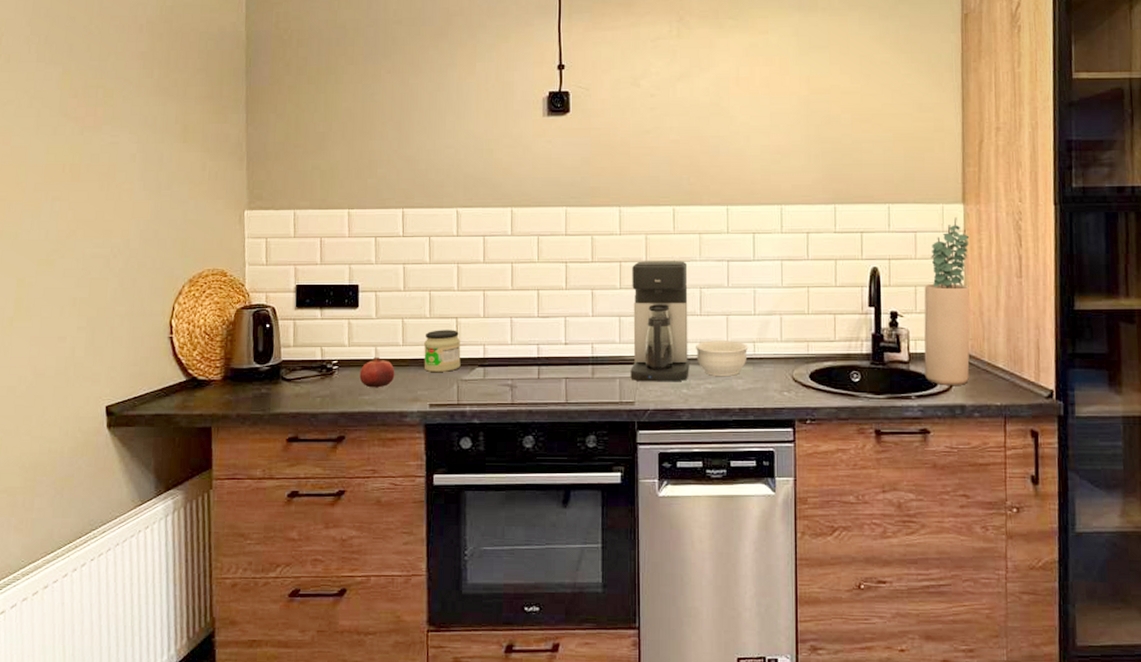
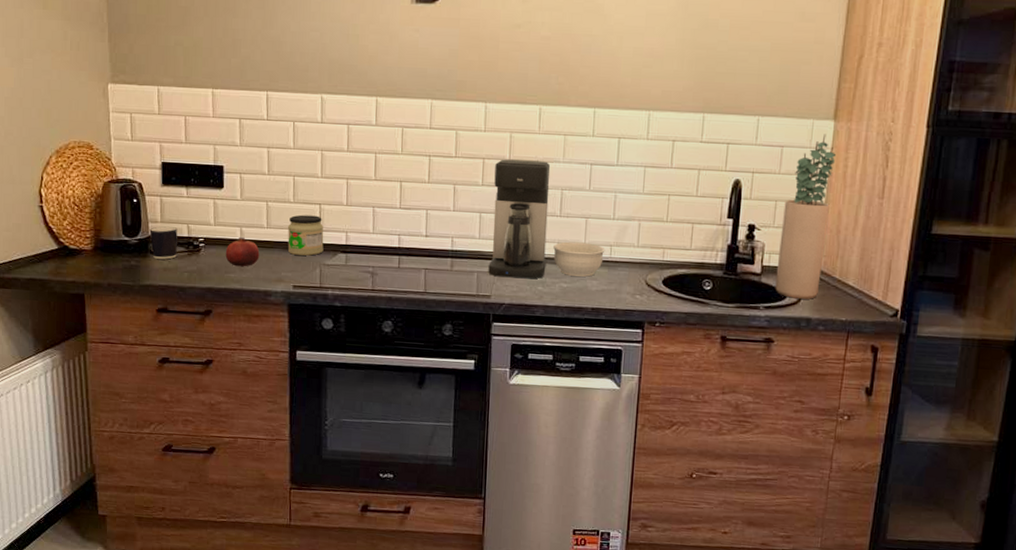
mug: none [281,351,311,385] -> present [149,226,178,260]

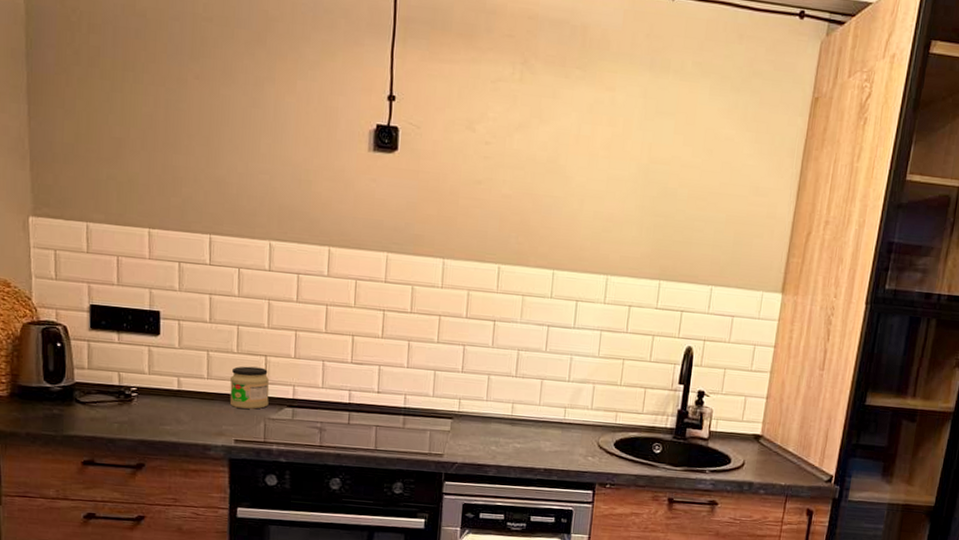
mug: present [149,226,178,260] -> none [75,373,108,409]
fruit: present [225,238,260,267] -> none [160,388,199,419]
coffee maker: present [488,159,550,279] -> none [441,317,507,438]
bowl: present [553,241,605,277] -> none [508,402,560,438]
vase: present [775,134,837,299] -> none [721,306,783,464]

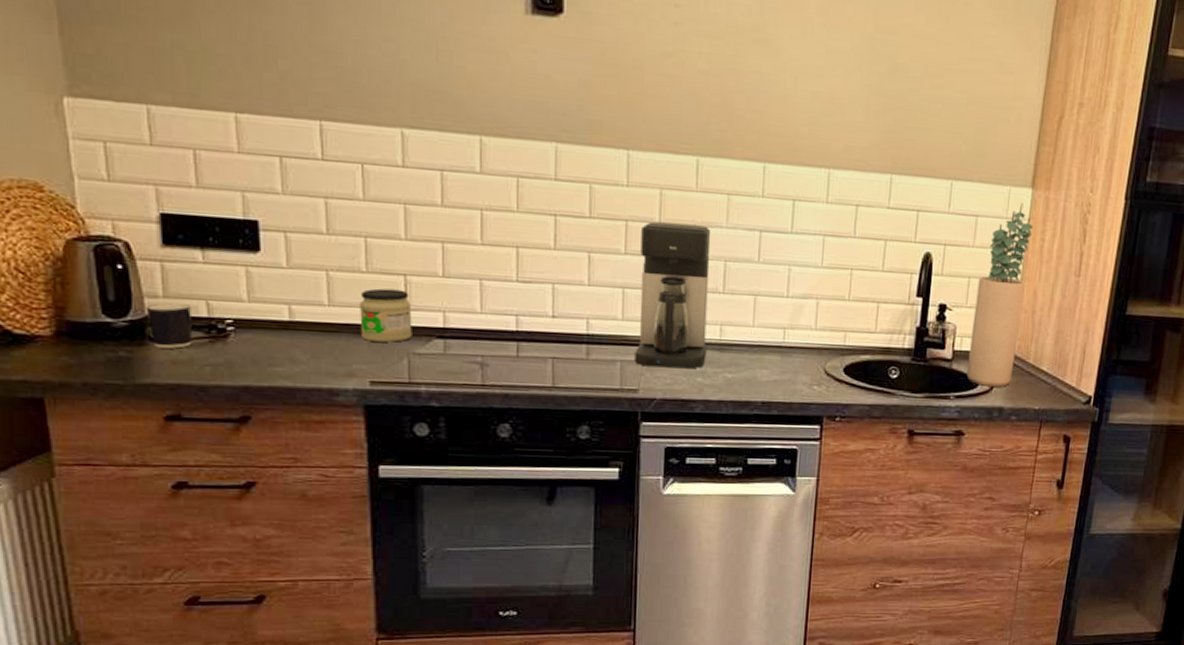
mug: none [75,373,108,409] -> present [146,303,193,349]
coffee maker: none [441,317,507,438] -> present [634,221,711,368]
vase: none [721,306,783,464] -> present [966,203,1034,387]

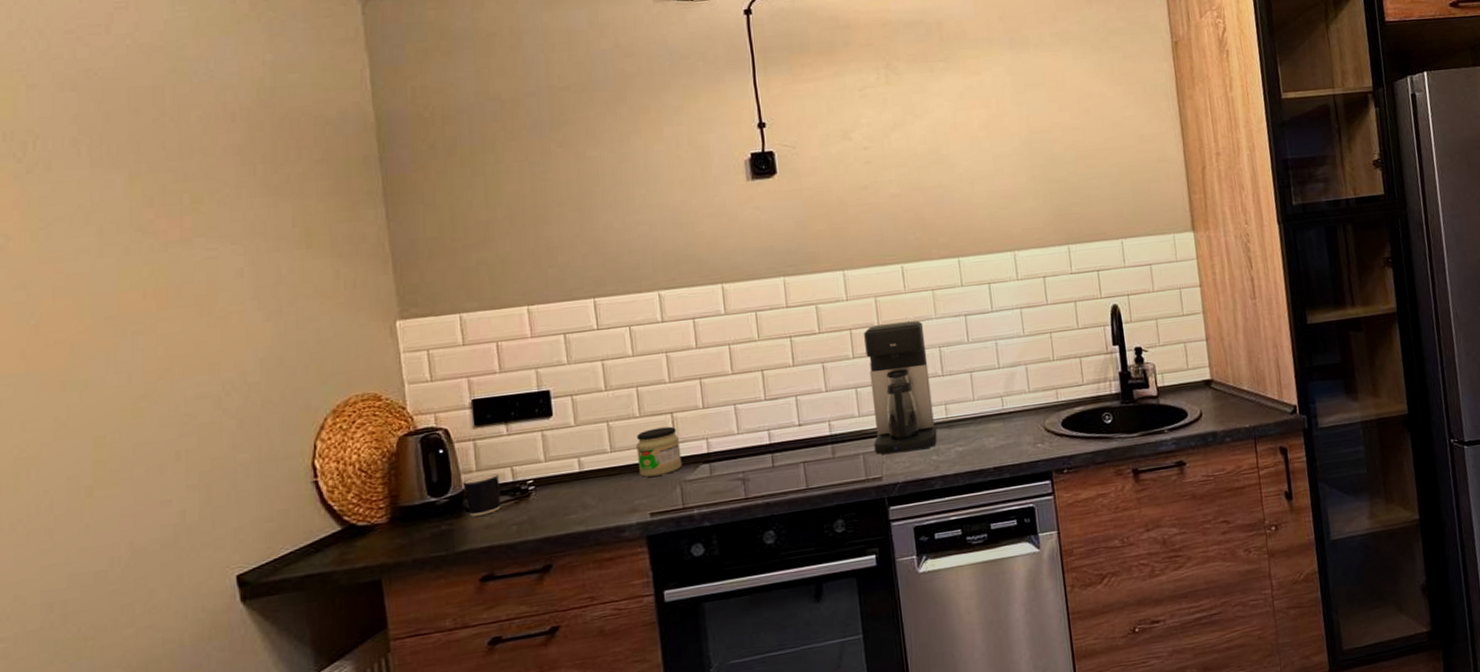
vase: present [966,203,1034,387] -> none [1164,245,1217,415]

